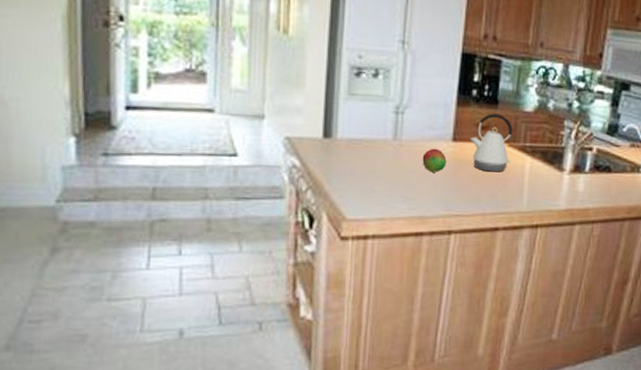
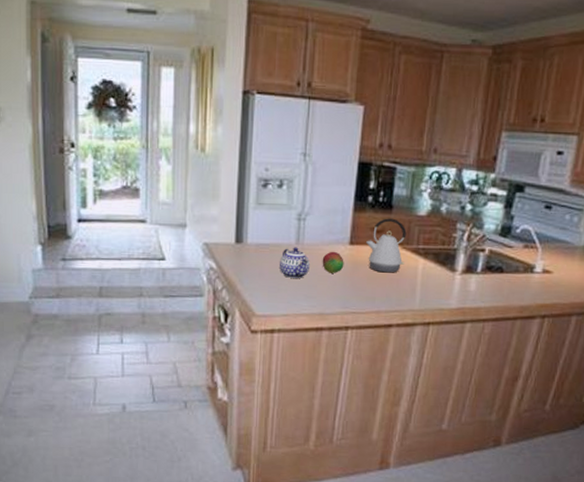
teapot: none [373,143,408,178] -> present [279,247,310,278]

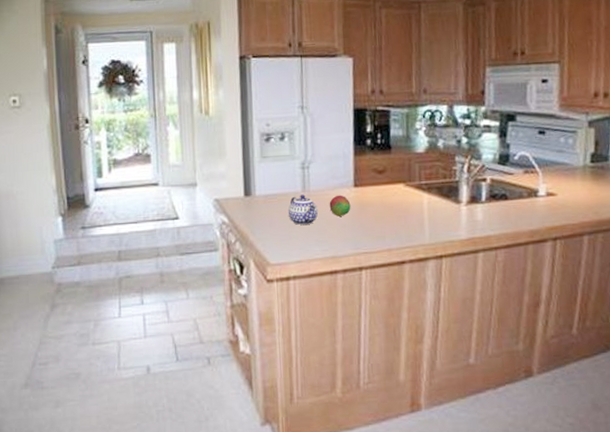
kettle: present [366,218,407,273] -> none [370,158,410,211]

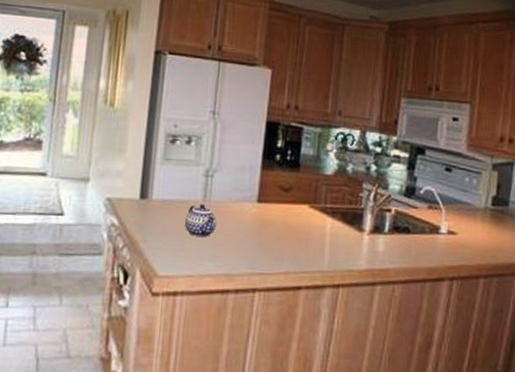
fruit: present [329,195,351,216] -> none [229,209,252,232]

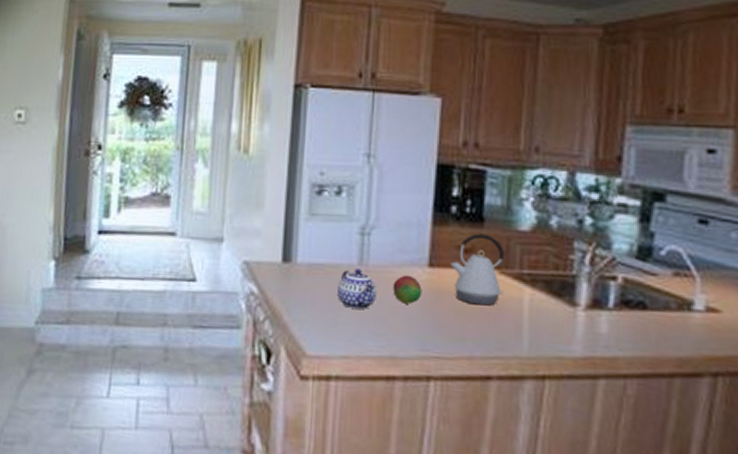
fruit: none [229,209,252,232] -> present [392,274,422,304]
kettle: none [274,176,314,232] -> present [451,233,505,306]

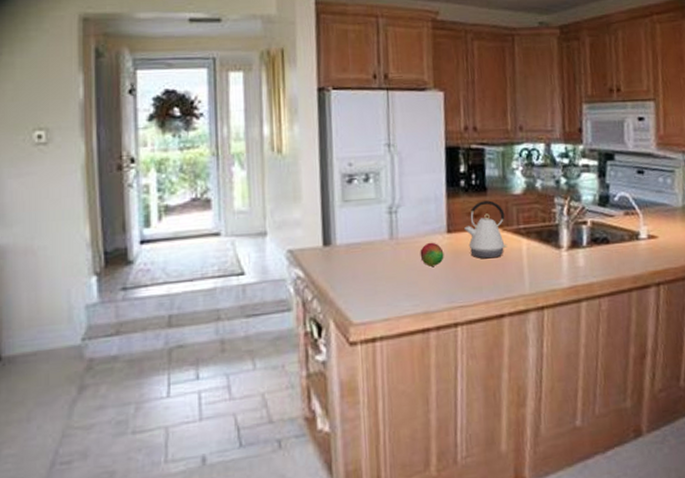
teapot: present [336,268,376,309] -> none [373,242,407,277]

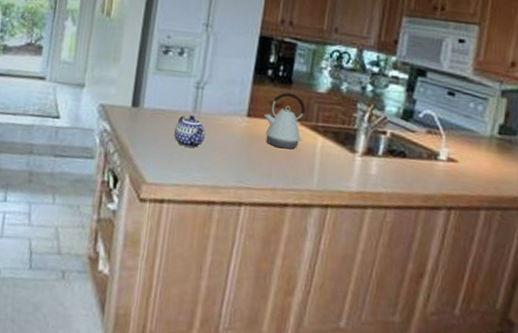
teapot: none [373,242,407,277] -> present [173,115,206,148]
fruit: present [420,242,444,267] -> none [218,122,241,145]

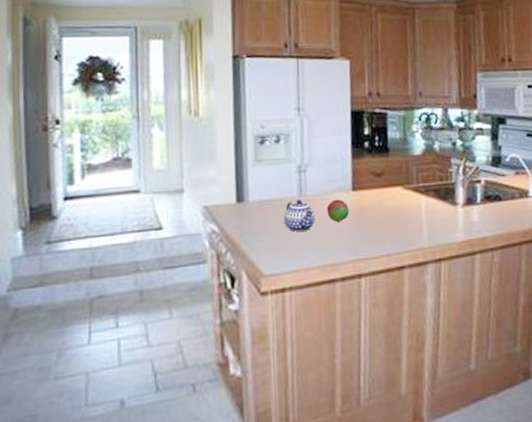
fruit: none [218,122,241,145] -> present [327,199,349,222]
kettle: present [264,92,306,149] -> none [368,160,408,215]

